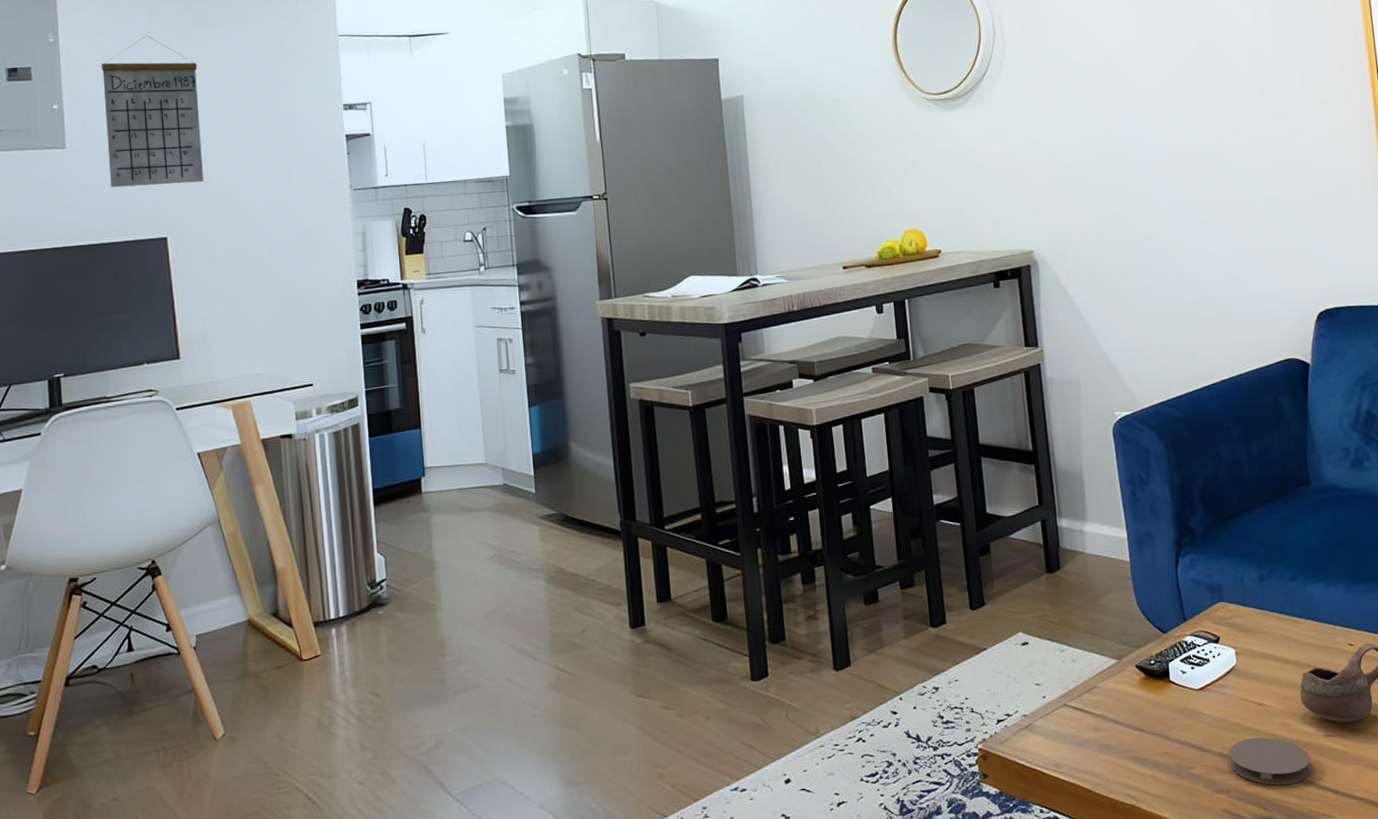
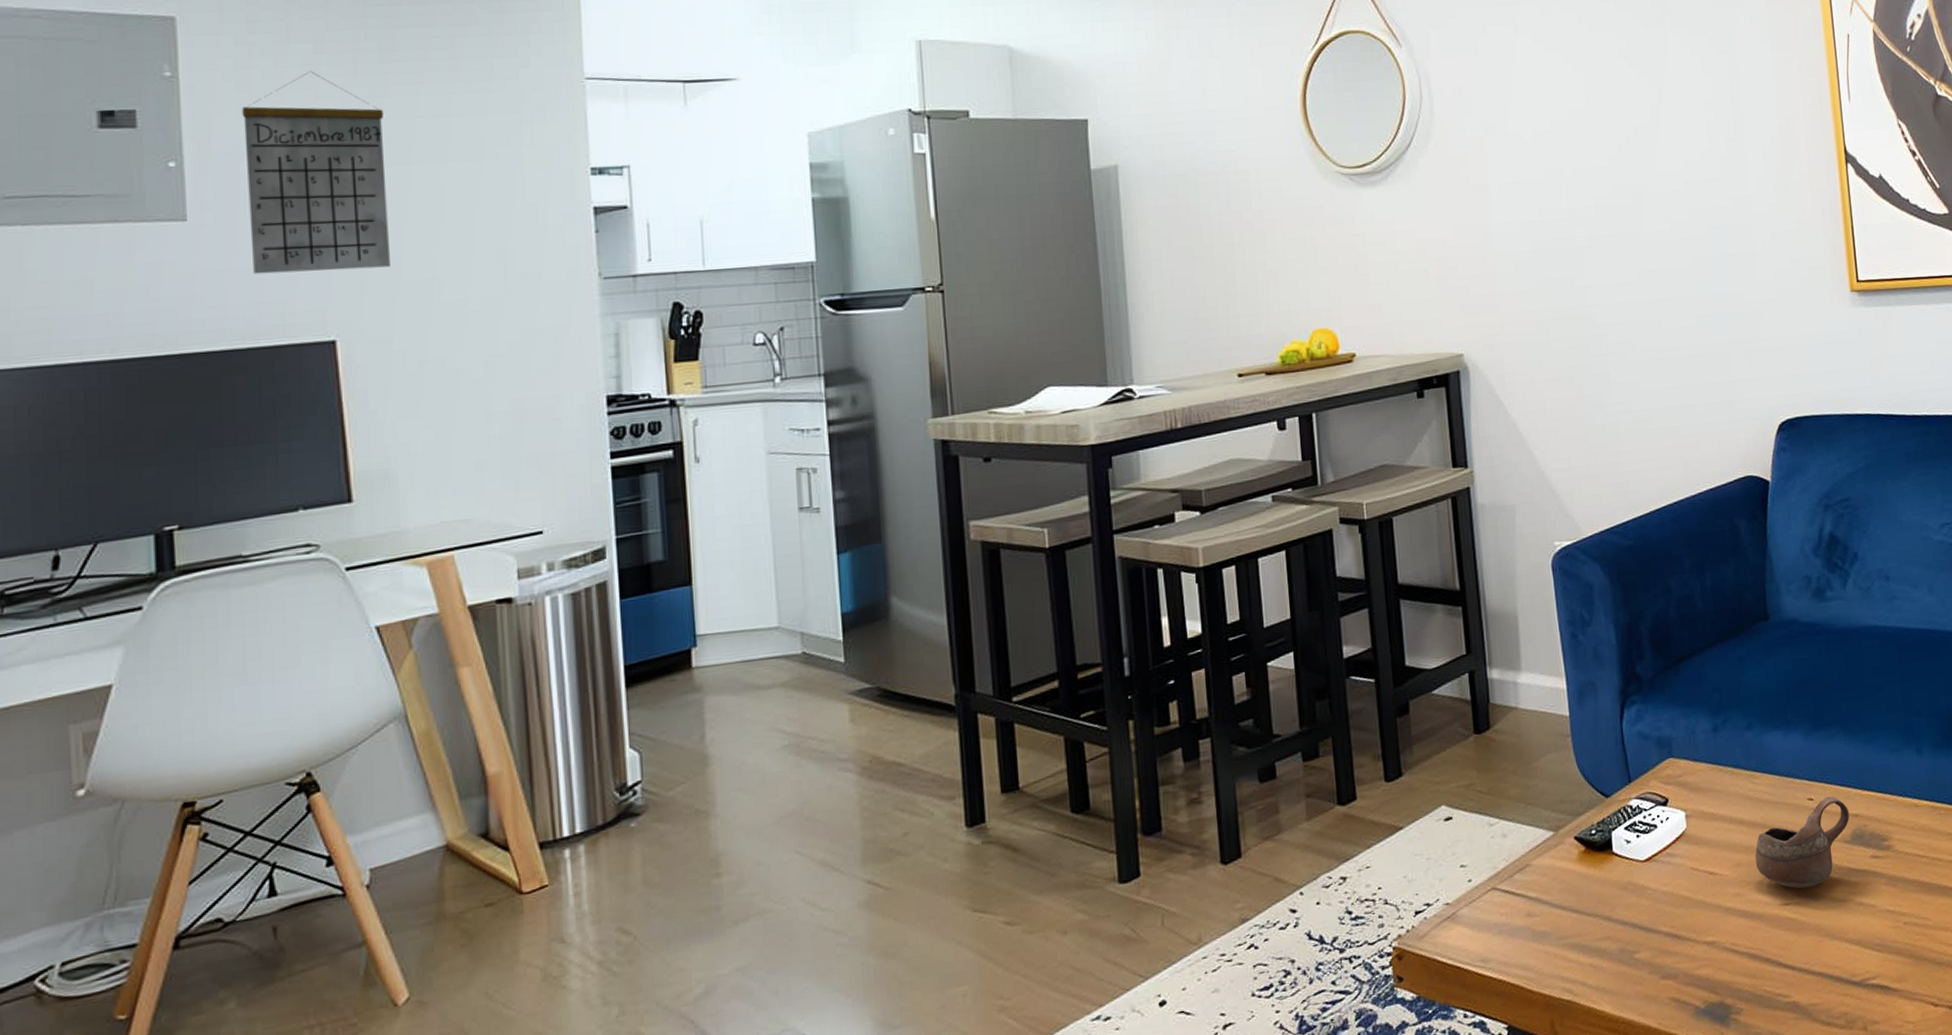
coaster: present [1228,737,1312,785] -> none [1677,910,1767,965]

